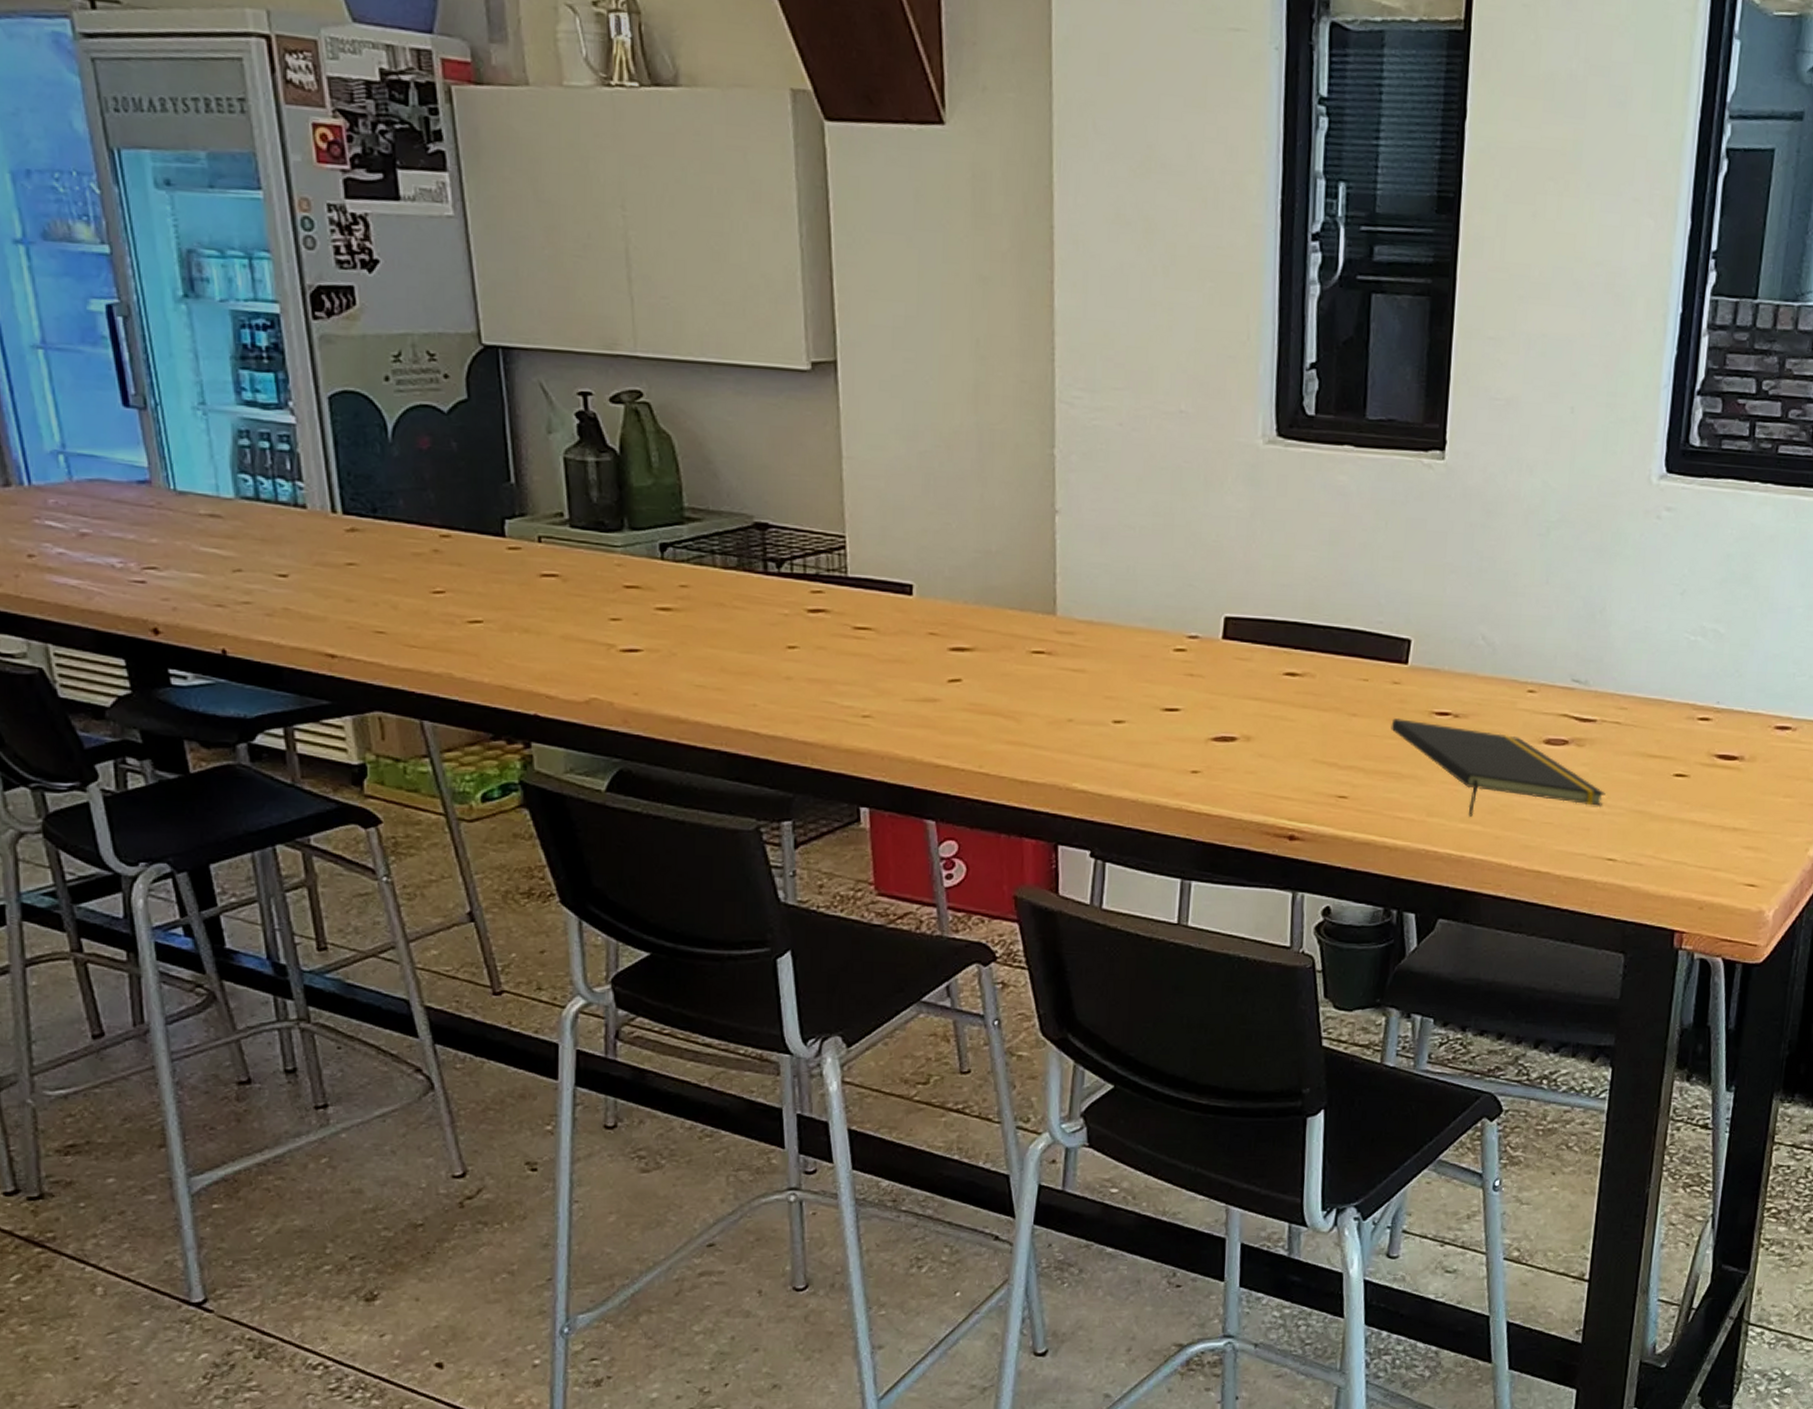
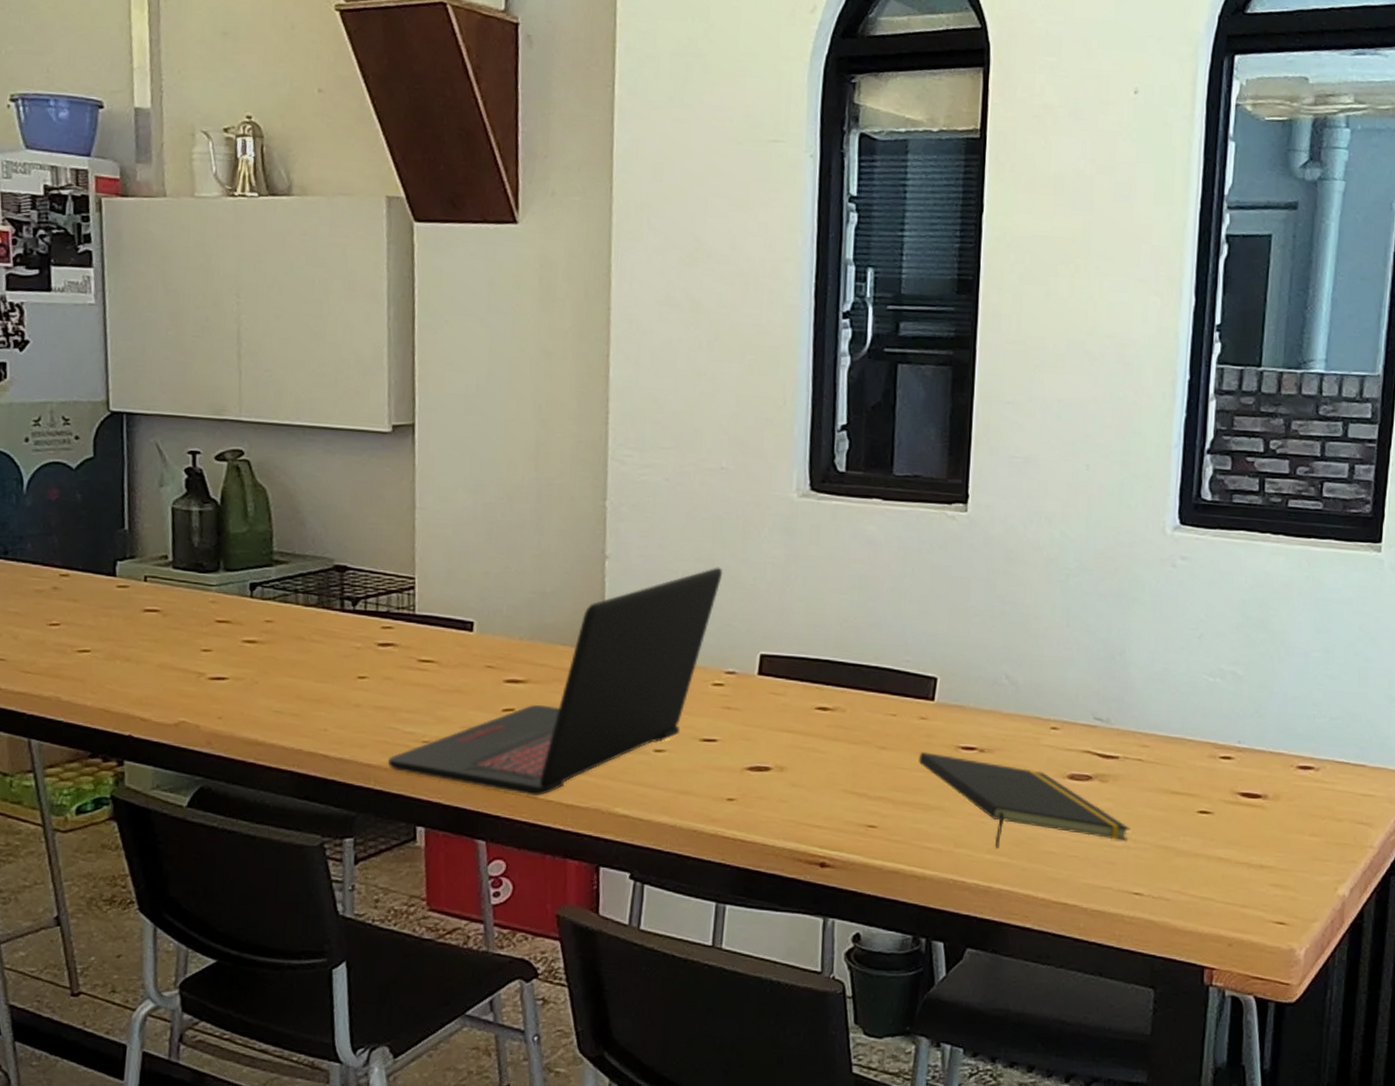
laptop: none [825,522,1183,773] -> present [387,567,722,797]

